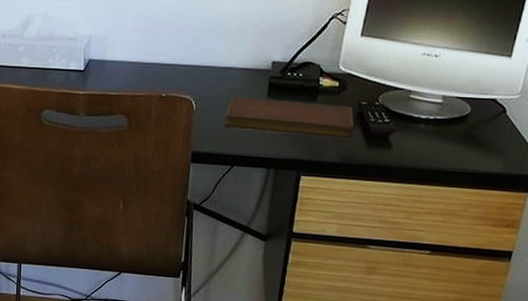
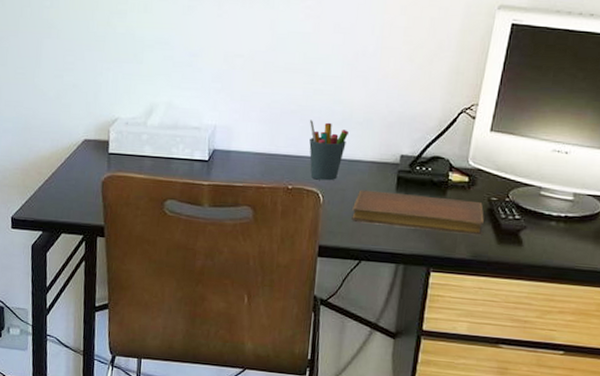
pen holder: none [182,28,221,88] -> present [309,120,348,181]

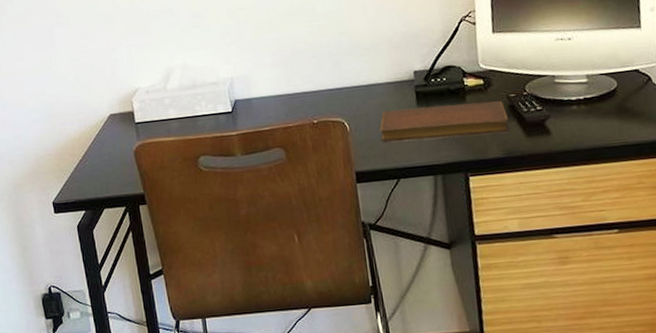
pen holder: present [309,120,348,181] -> none [319,54,360,110]

